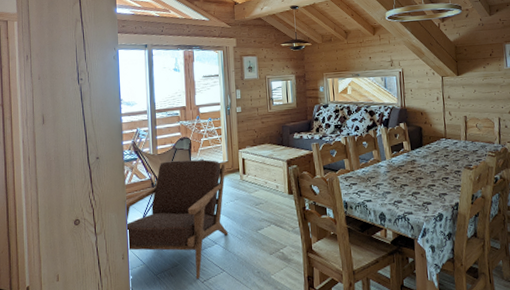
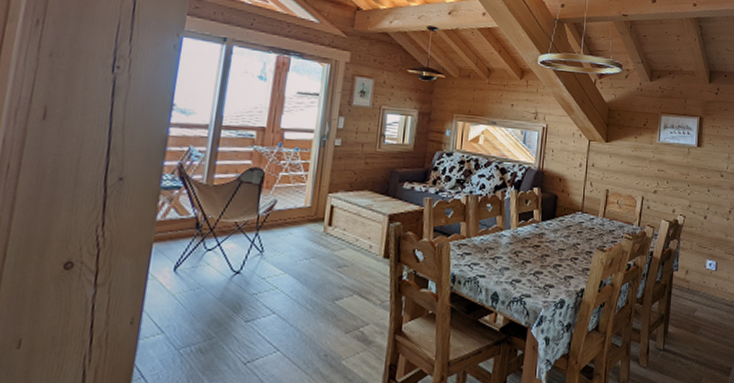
armchair: present [124,159,229,280] -> none [144,196,307,360]

